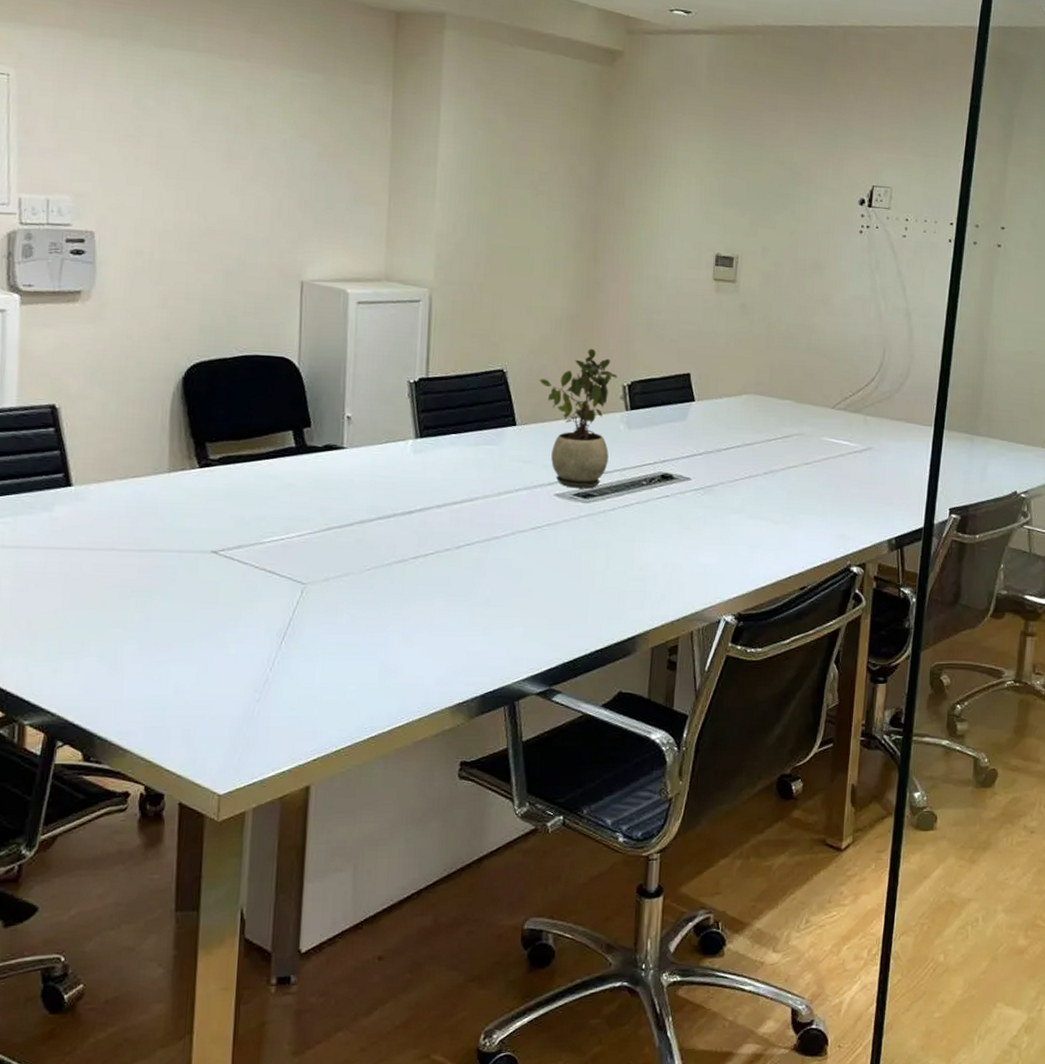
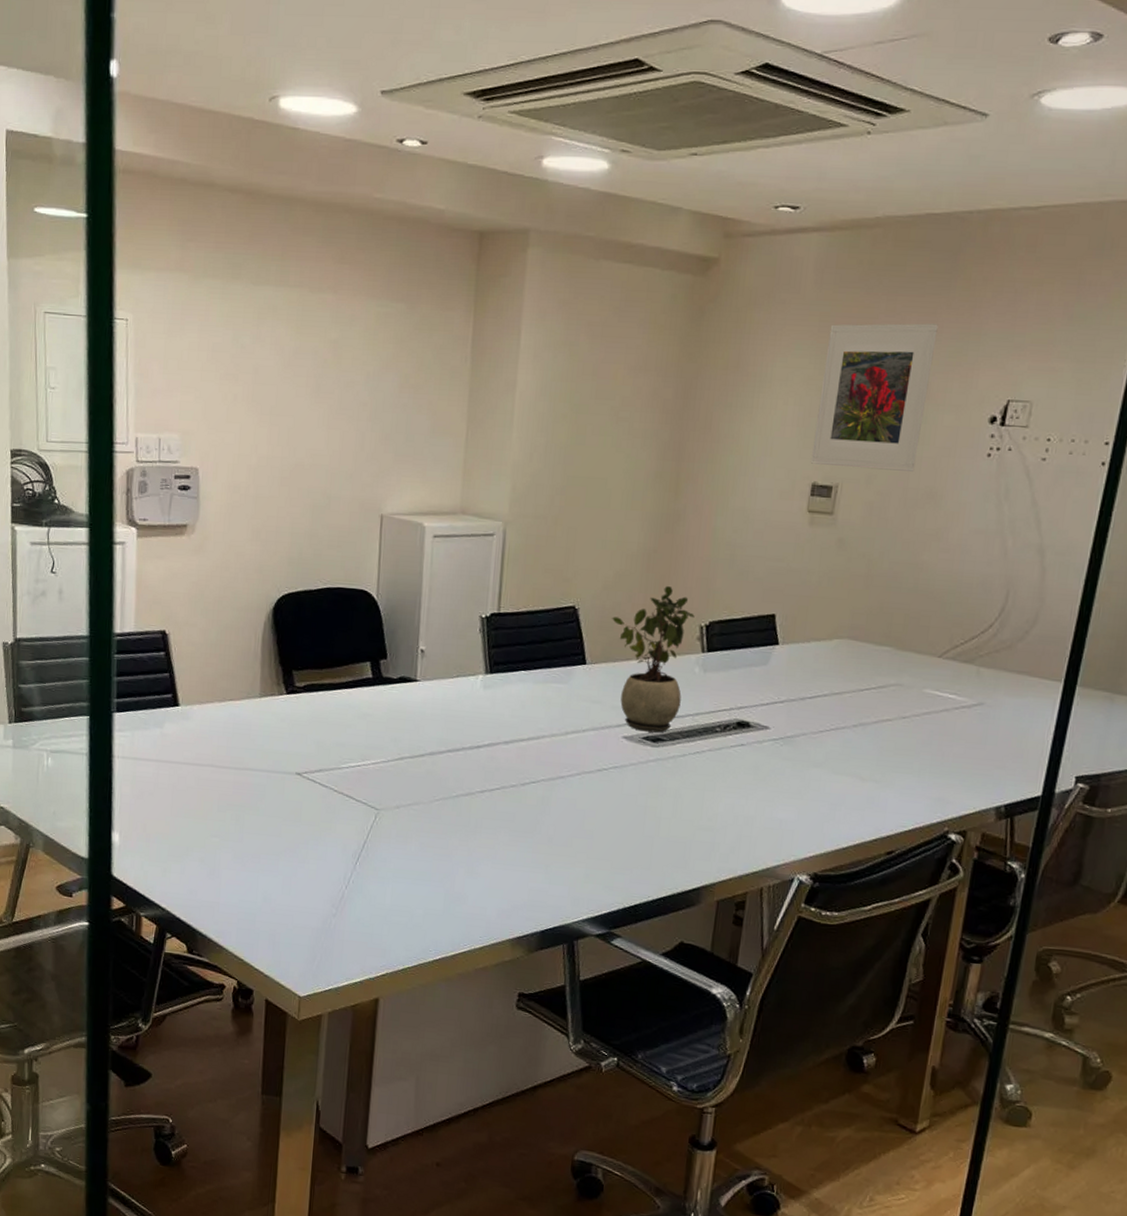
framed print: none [713,115,813,245] -> present [810,323,938,472]

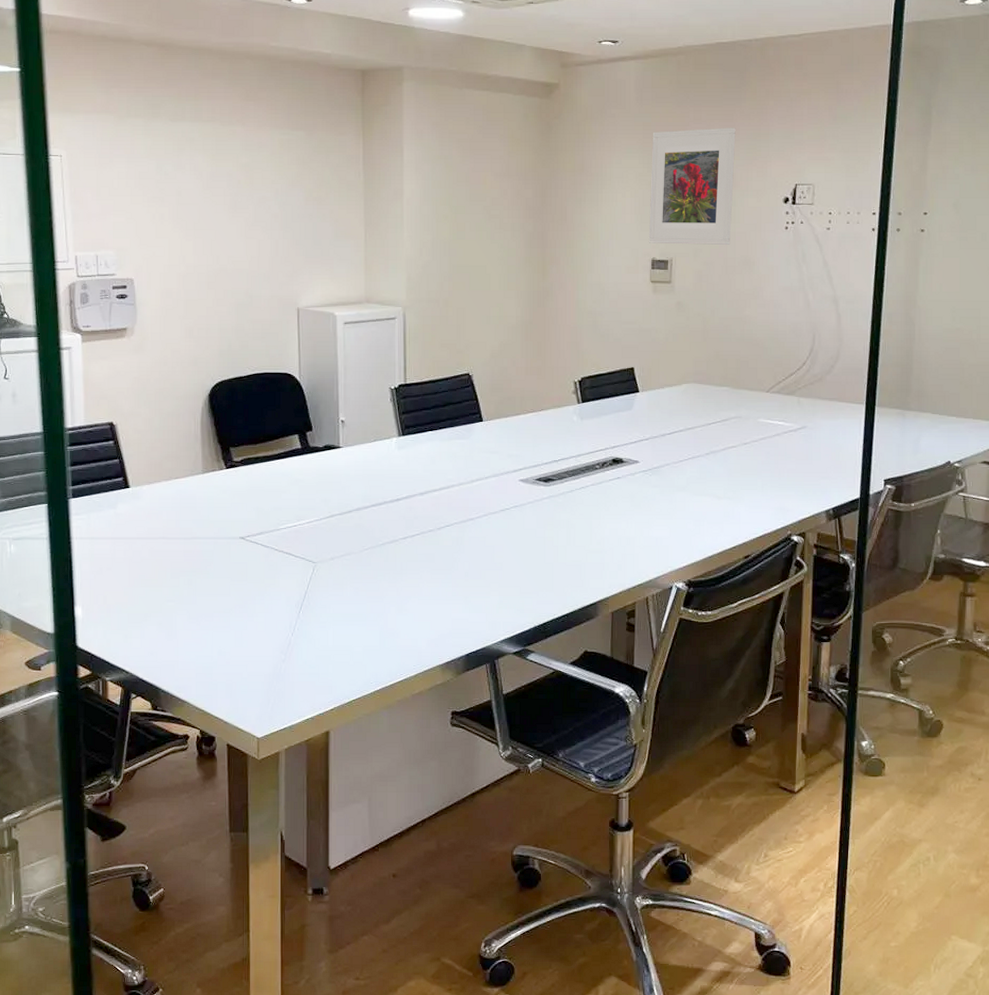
potted plant: present [611,586,695,733] -> none [500,351,569,474]

